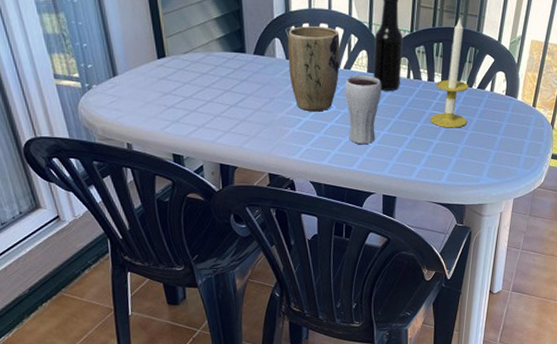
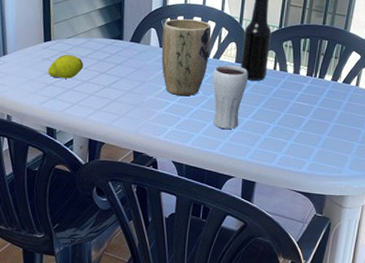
fruit: none [166,71,206,99] -> present [48,54,84,79]
candle: present [430,17,469,128] -> none [294,16,334,119]

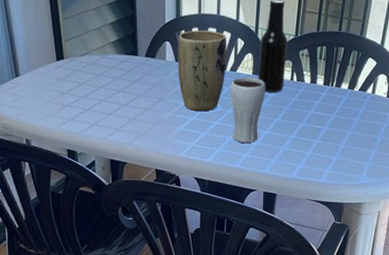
fruit: present [48,54,84,79] -> none [63,73,100,99]

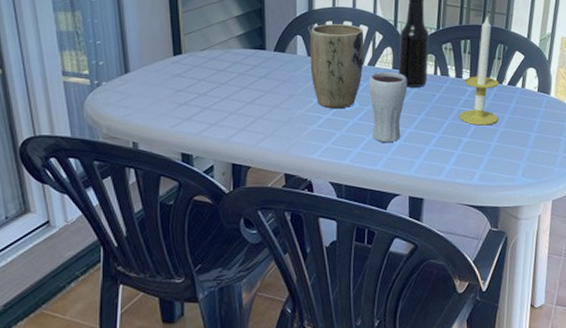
candle: none [312,22,351,129] -> present [459,15,499,126]

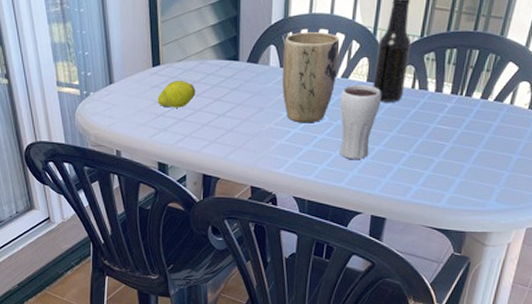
fruit: none [179,68,222,96] -> present [157,80,196,108]
candle: present [459,15,499,126] -> none [434,20,484,145]

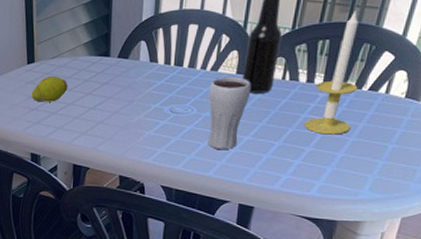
plant pot: present [282,32,340,123] -> none [151,27,210,115]
candle: none [434,20,484,145] -> present [304,10,359,135]

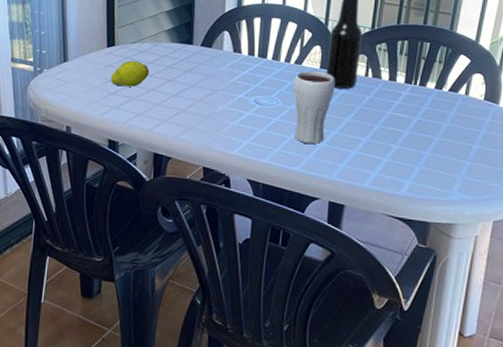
candle: present [304,10,359,135] -> none [390,15,439,134]

